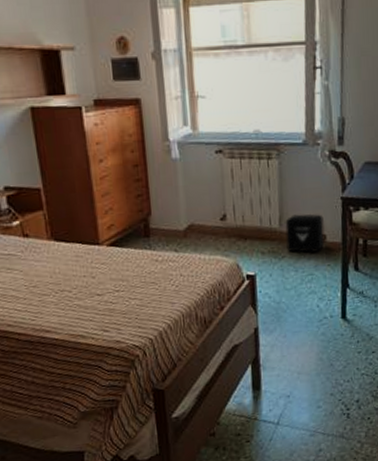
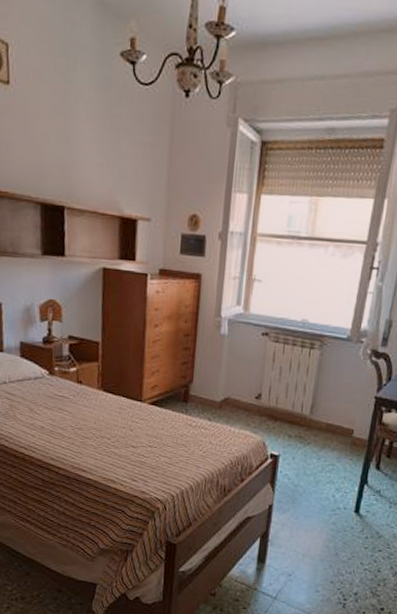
air purifier: present [285,213,325,253] -> none [313,405,354,444]

